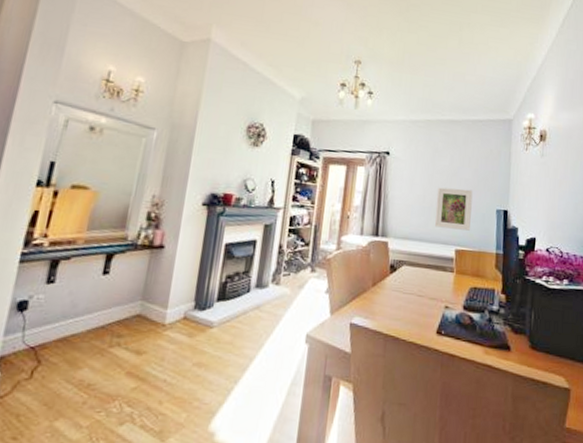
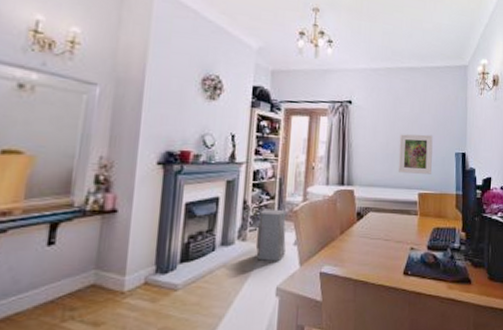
air purifier: none [288,254,320,309] -> present [255,208,286,262]

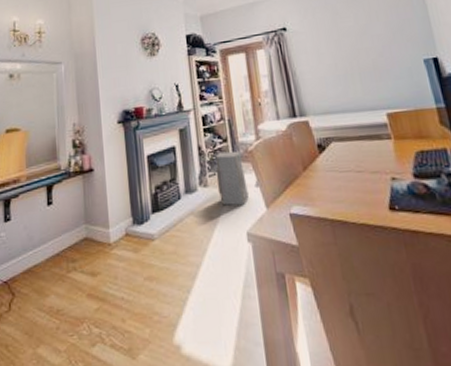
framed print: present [398,134,433,174] -> none [348,45,398,94]

